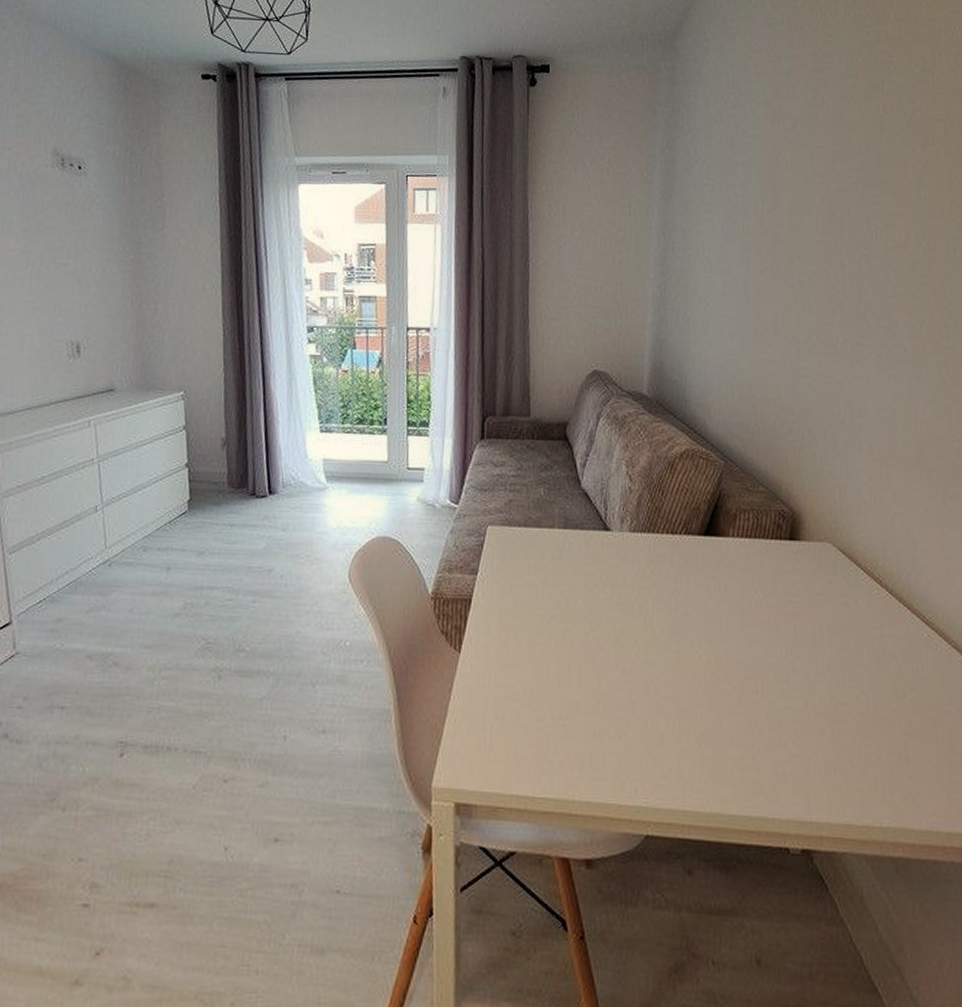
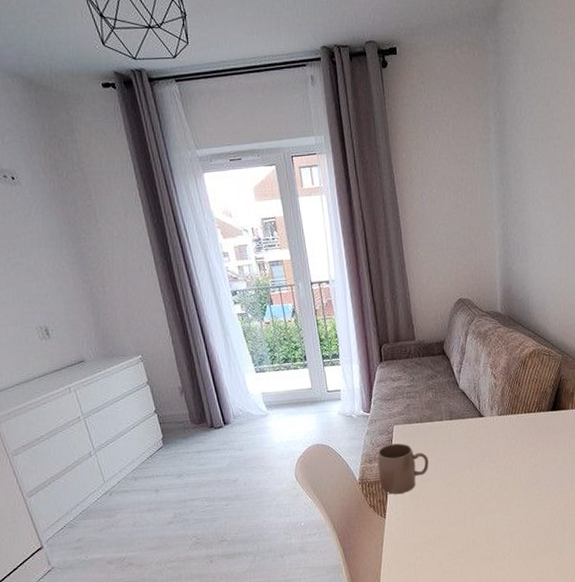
mug: none [458,550,529,621] -> present [377,443,429,494]

